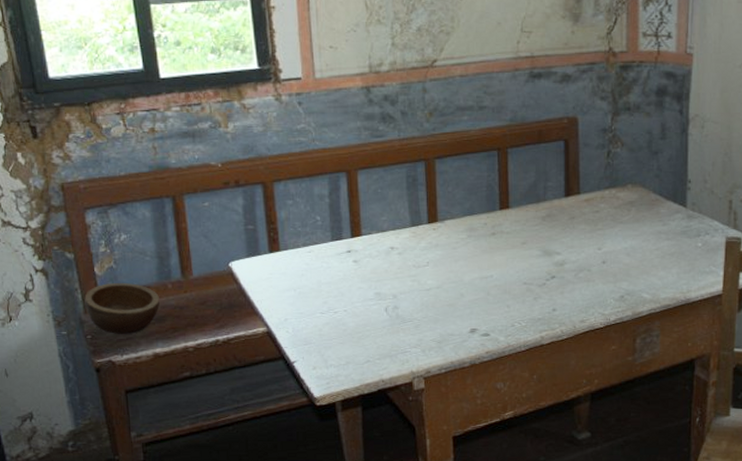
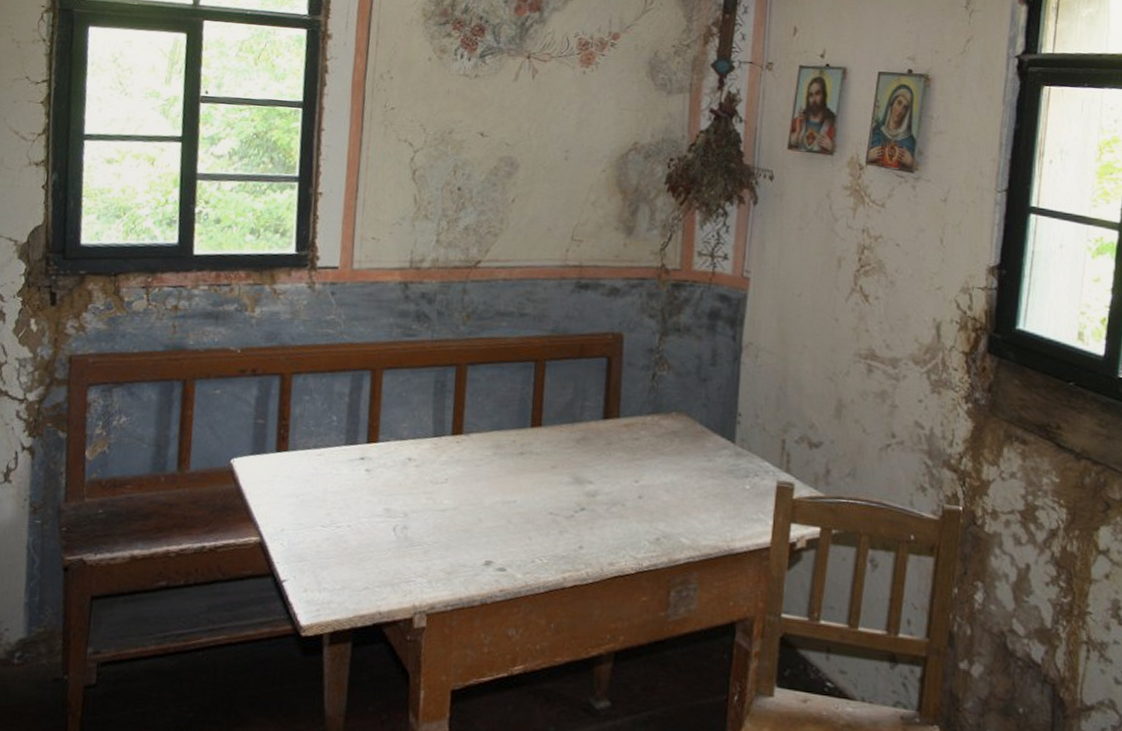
wooden bowl: present [84,282,161,335] -> none [66,469,150,531]

